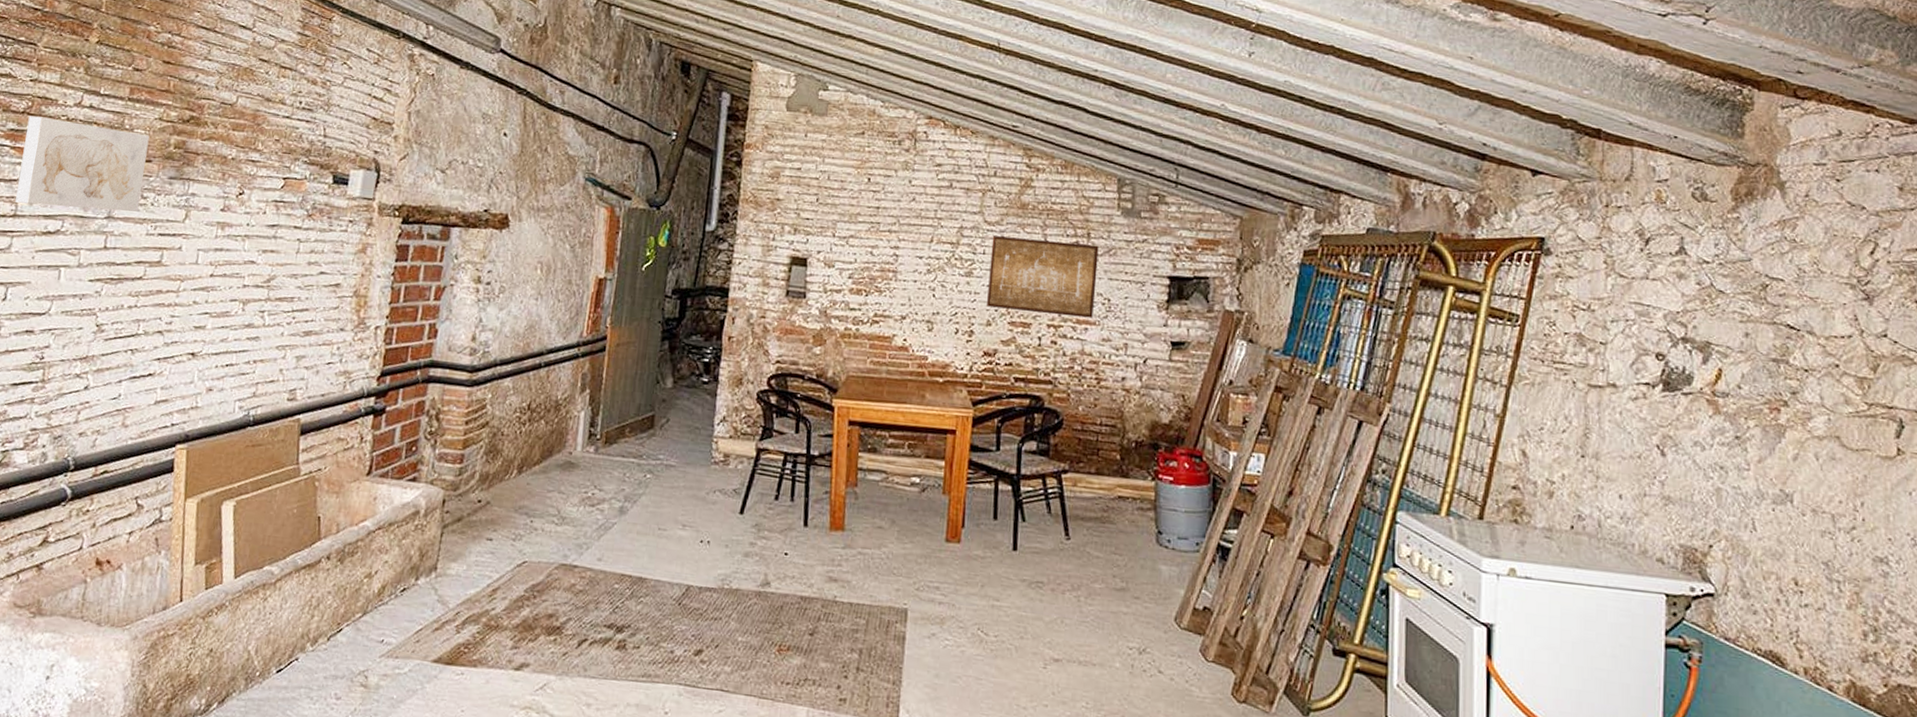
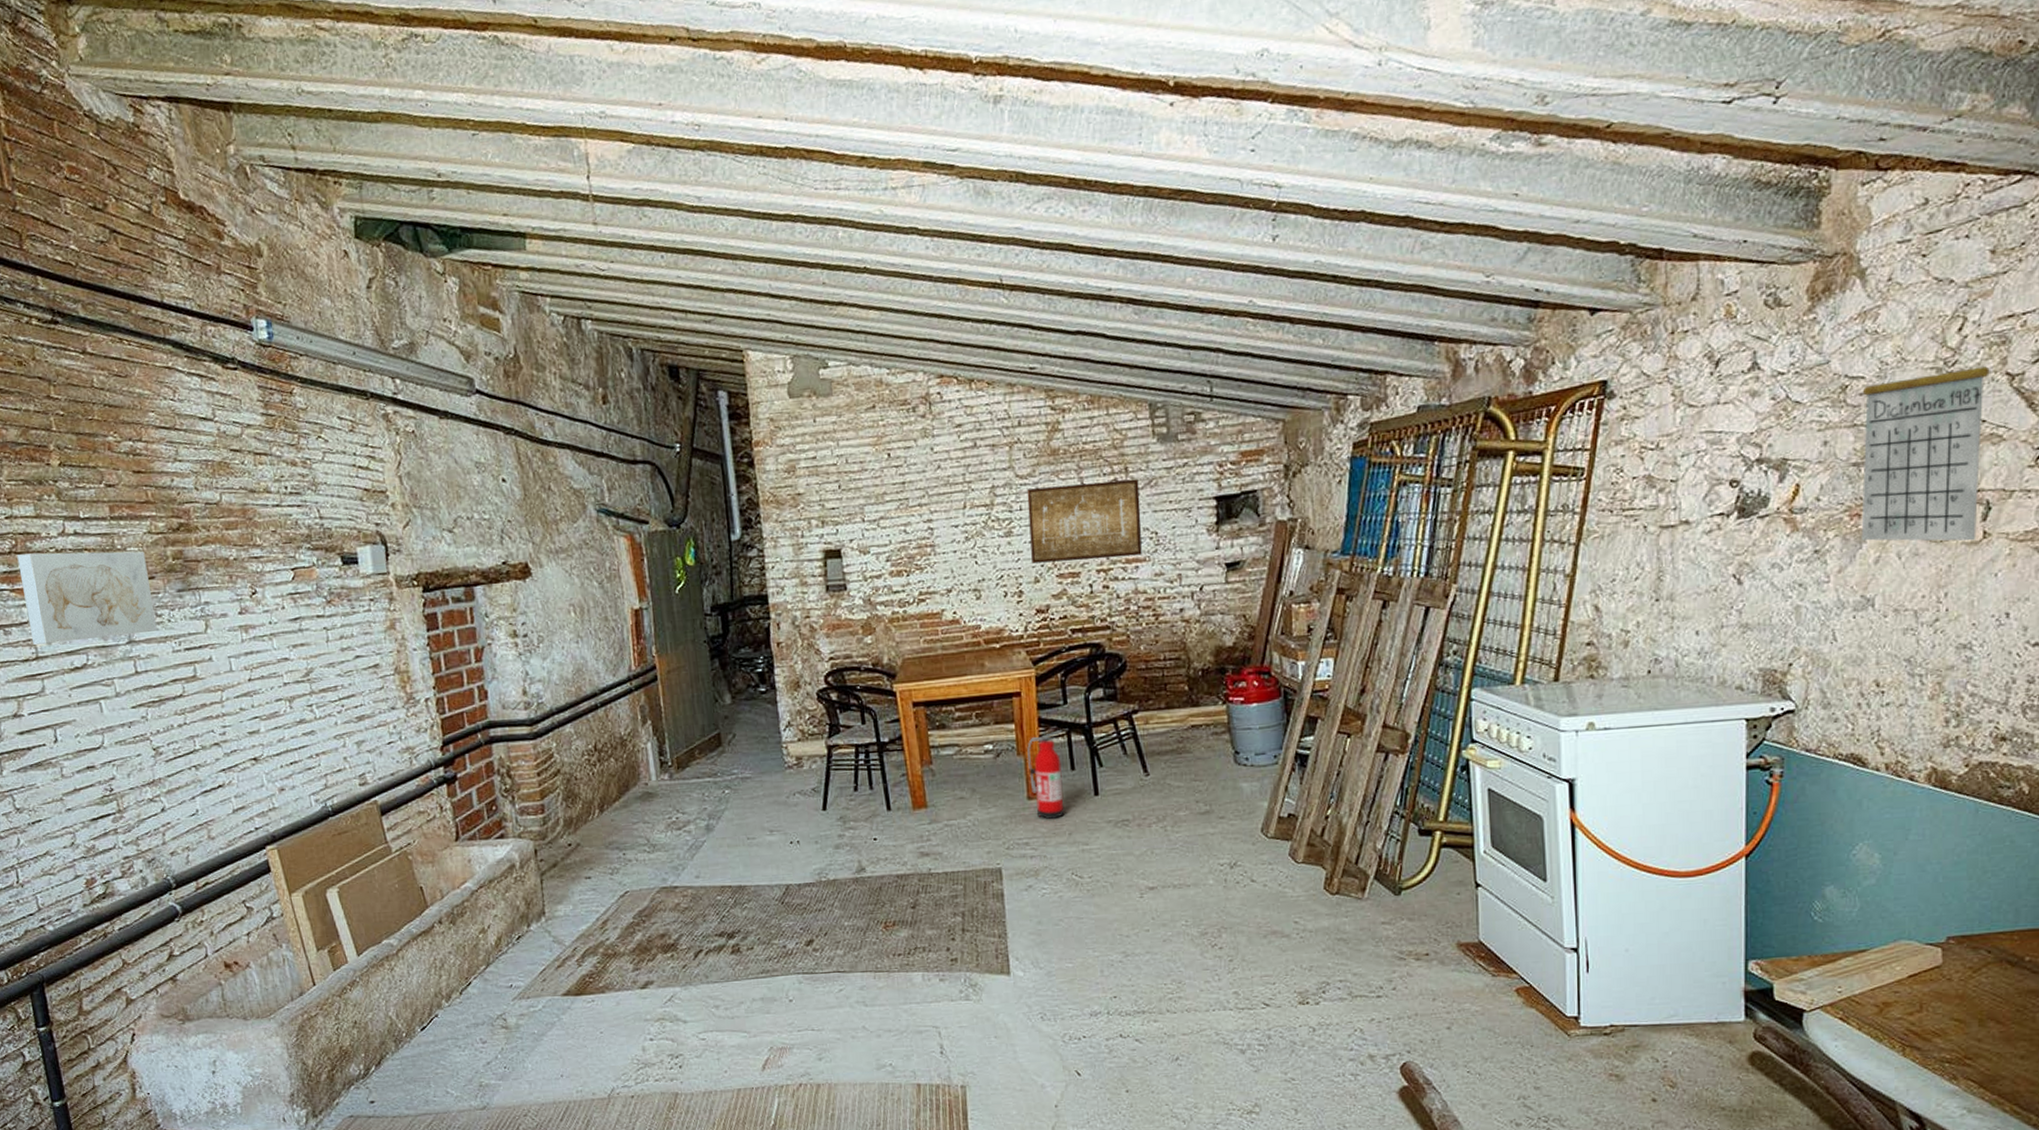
fire extinguisher: none [950,476,991,568] -> present [1026,730,1065,820]
calendar: none [1780,255,1900,456] -> present [1861,337,1990,541]

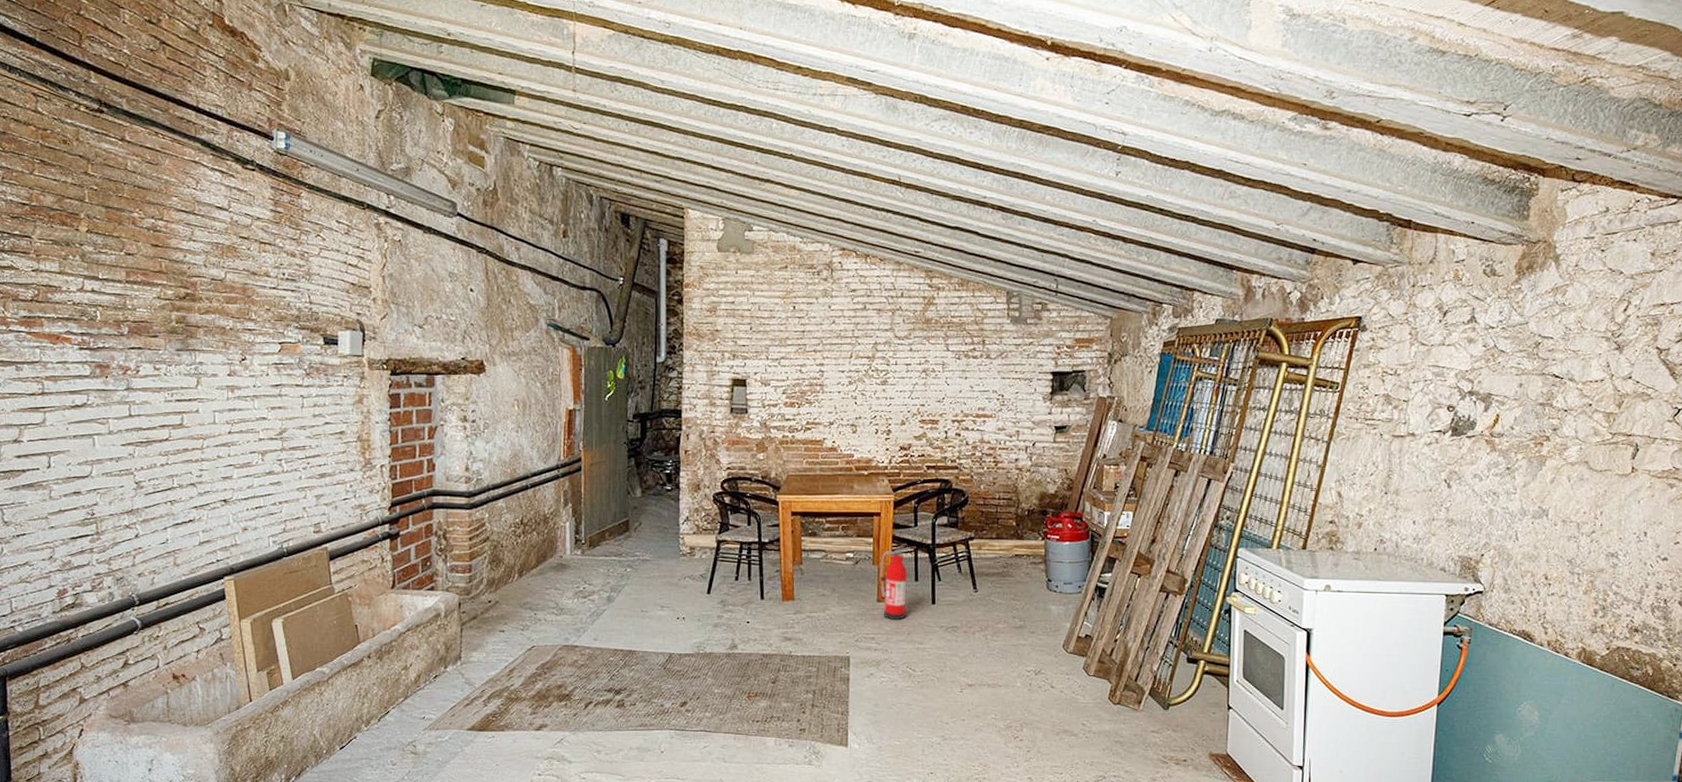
wall art: present [16,551,157,645] -> none [37,303,154,383]
wall art: present [1026,478,1142,564] -> none [900,348,993,412]
calendar: present [1861,337,1990,541] -> none [1542,313,1645,474]

